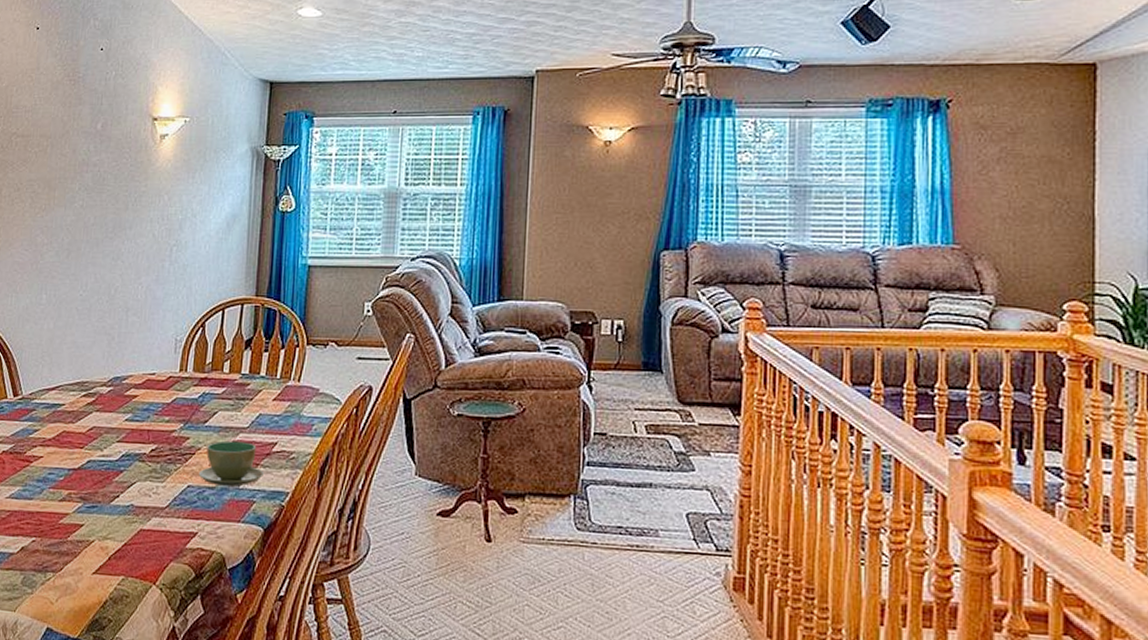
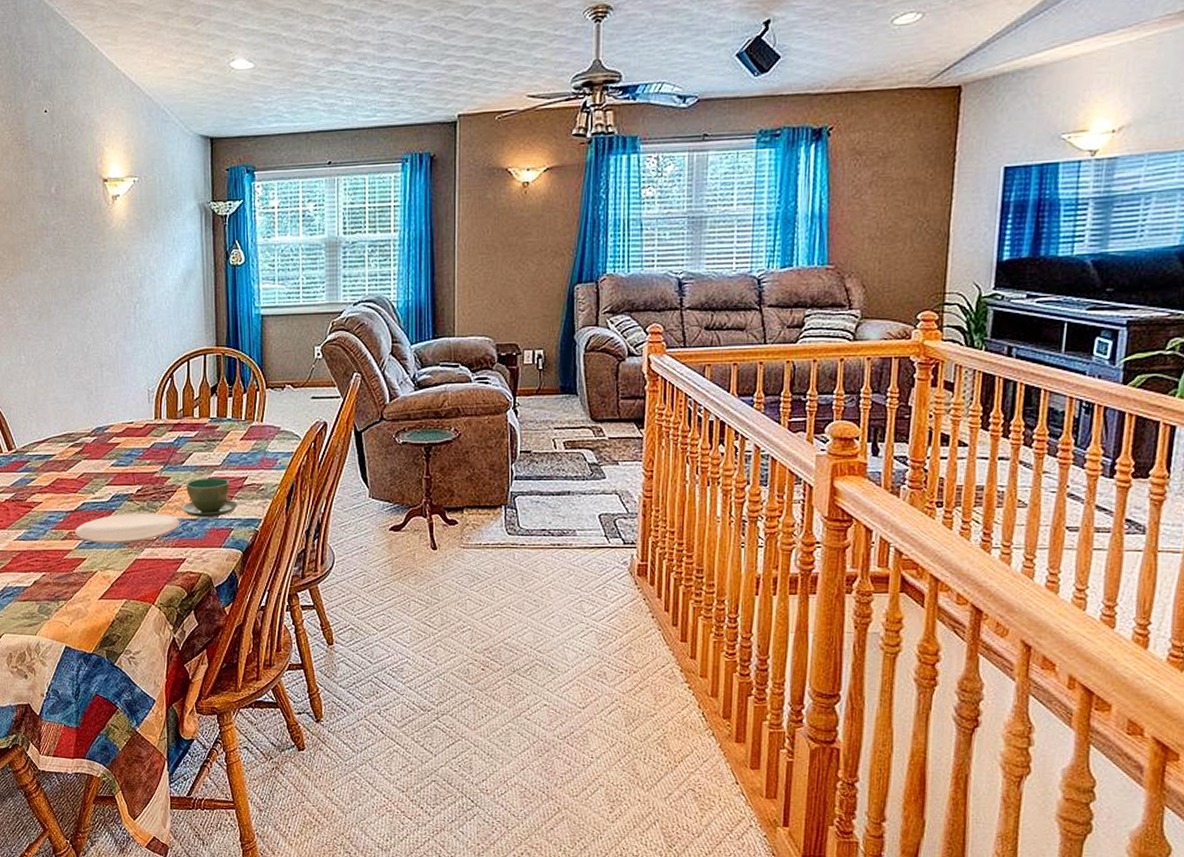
plate: none [75,475,196,511] -> present [74,513,180,543]

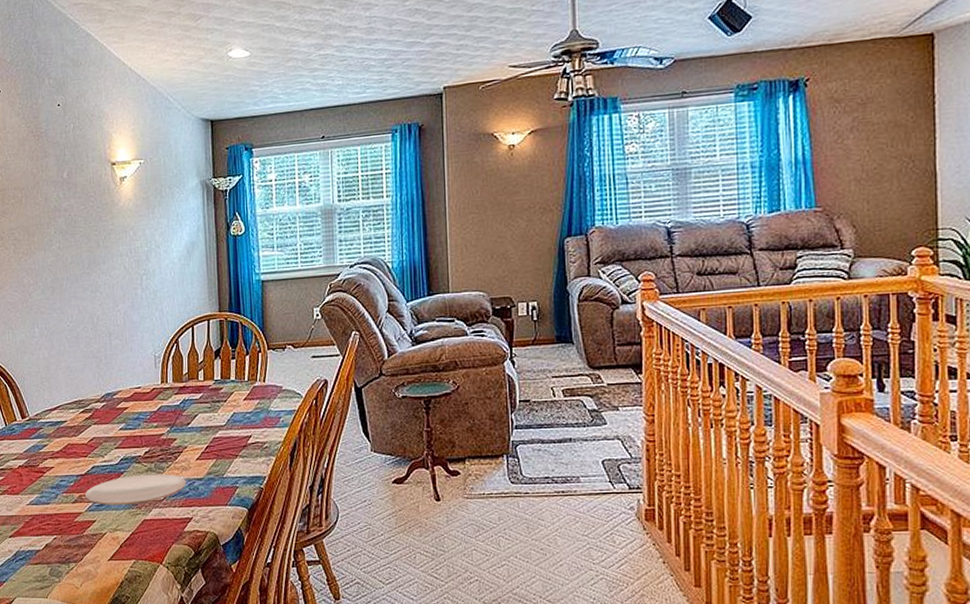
cup: present [181,478,238,517] -> none [187,437,243,476]

